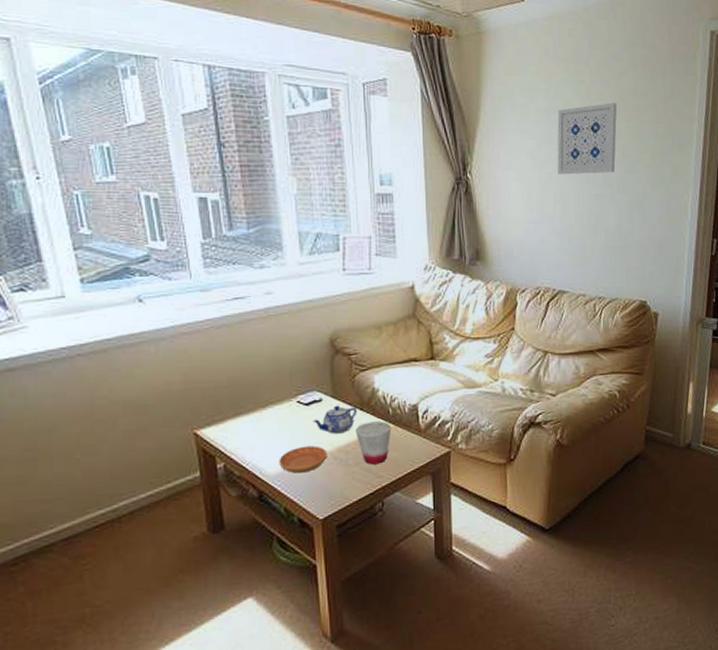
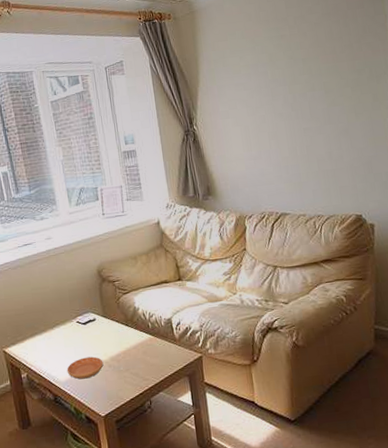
teapot: present [313,405,358,434] -> none [90,323,124,347]
cup: present [355,421,392,465] -> none [123,334,152,370]
wall art: present [557,103,617,175] -> none [264,49,320,116]

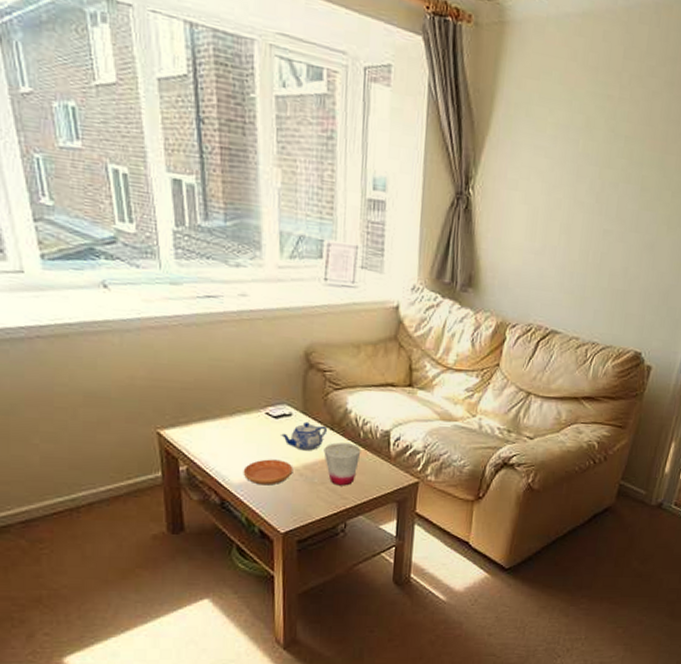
teapot: none [90,323,124,347] -> present [281,421,328,451]
cup: none [123,334,152,370] -> present [323,442,361,486]

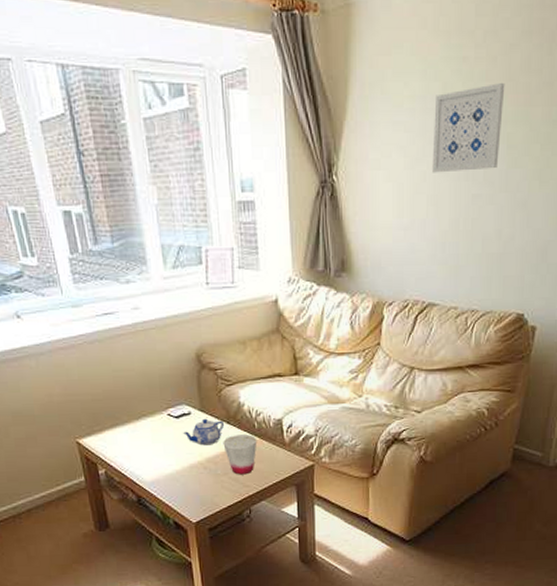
saucer: present [243,459,293,486] -> none [153,456,198,481]
wall art: none [568,126,645,208] -> present [432,83,505,173]

